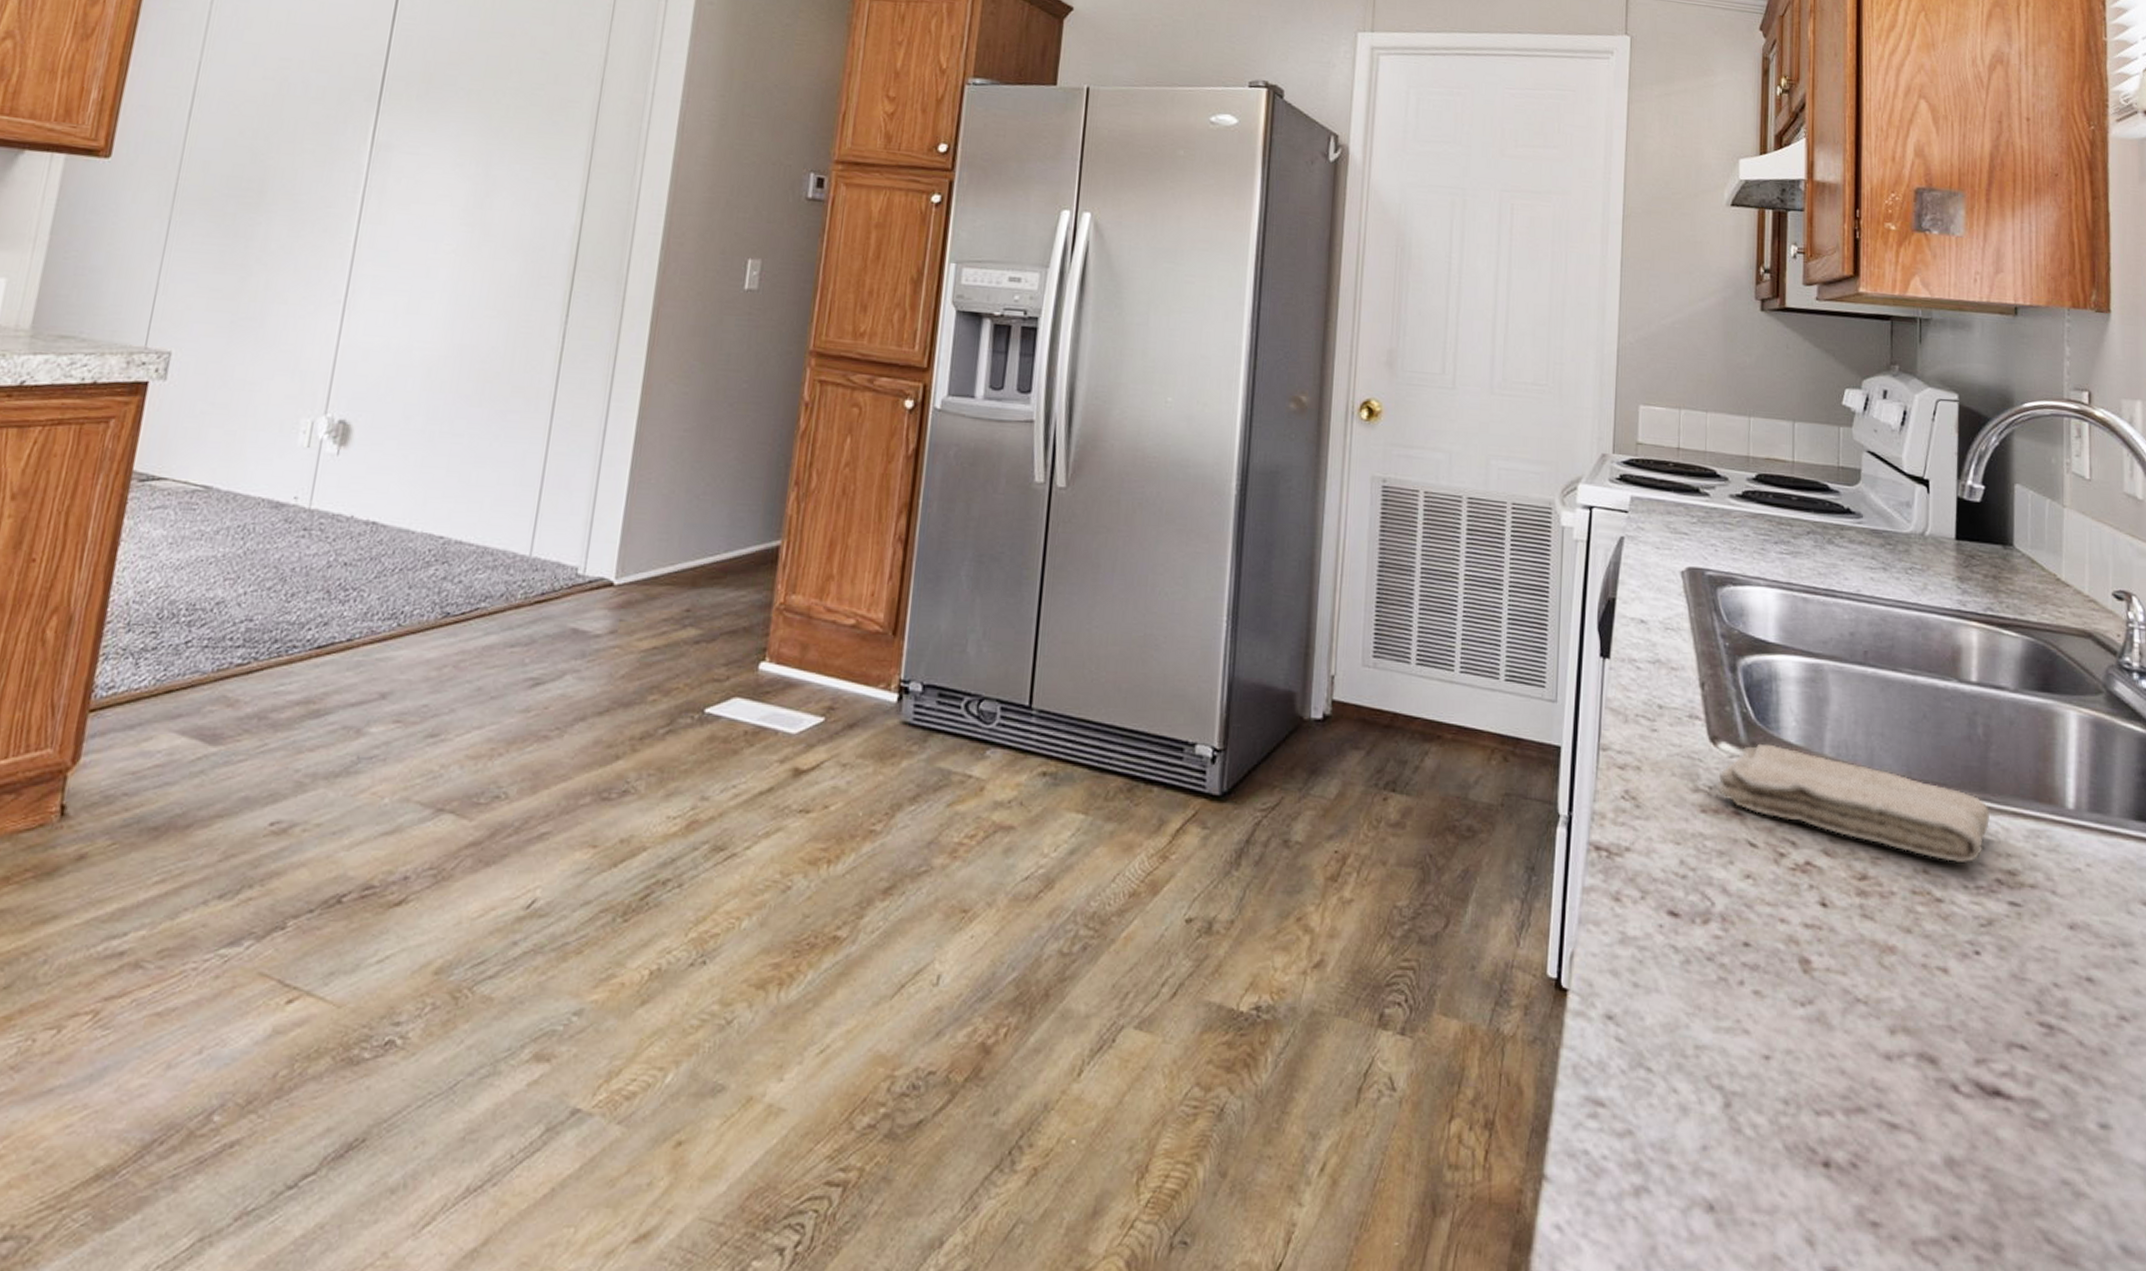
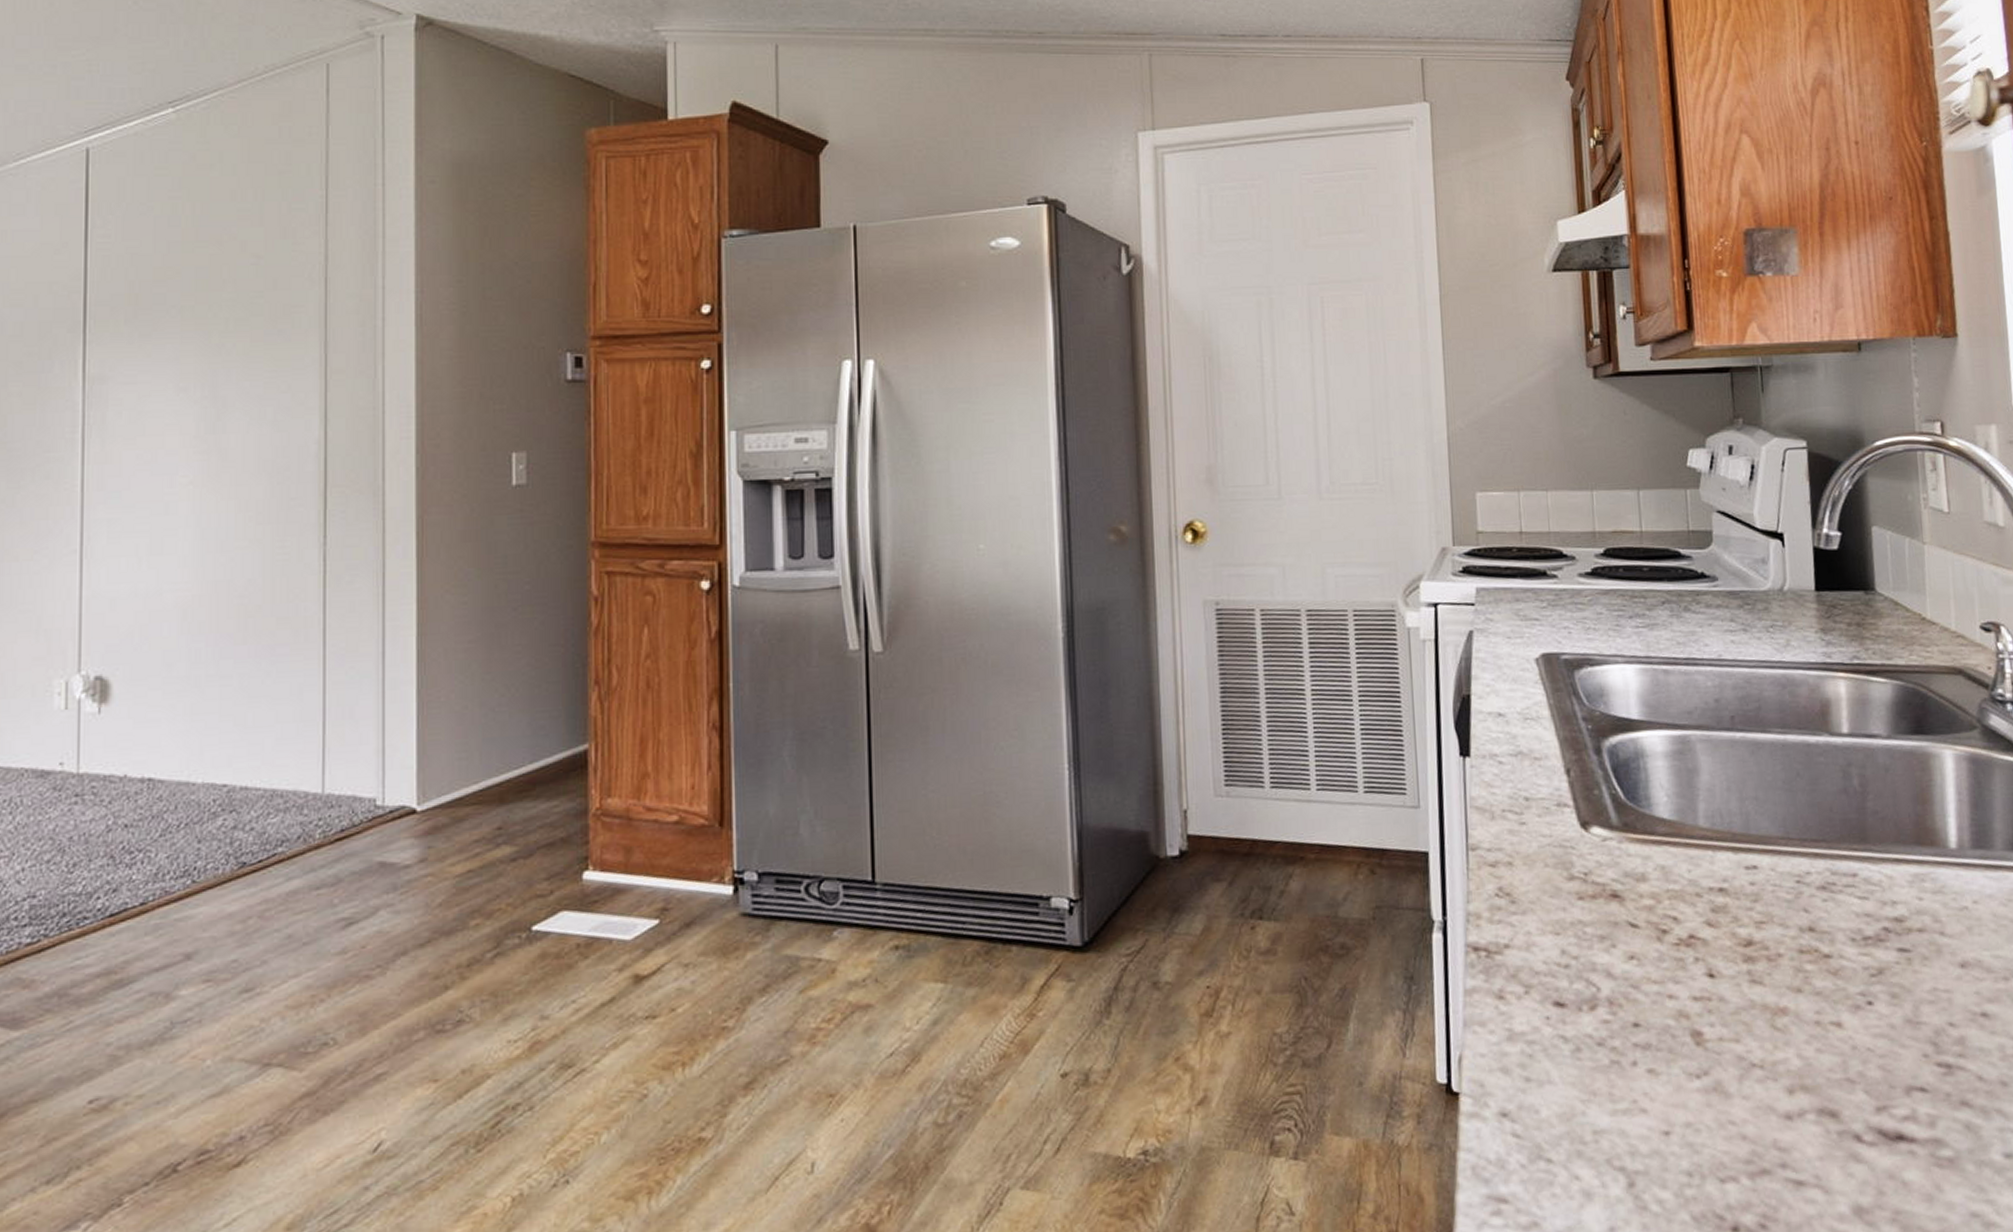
washcloth: present [1718,743,1989,862] -> none [1593,822,1872,917]

